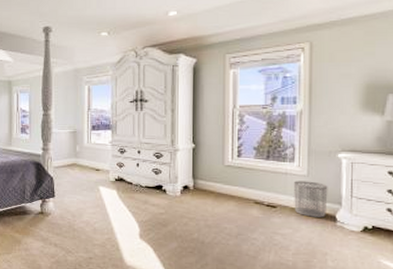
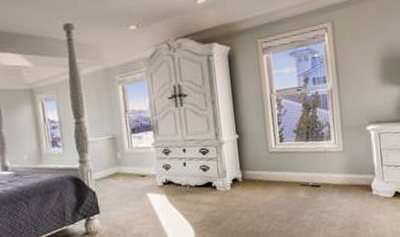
waste bin: present [293,181,328,218] -> none [332,156,363,191]

